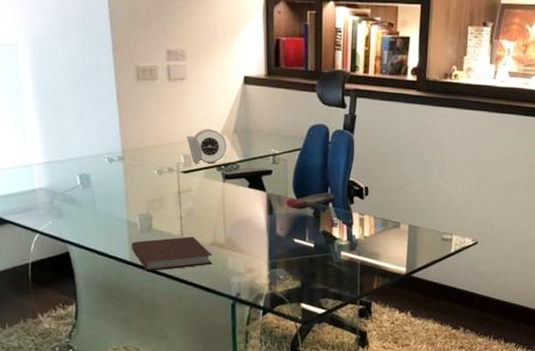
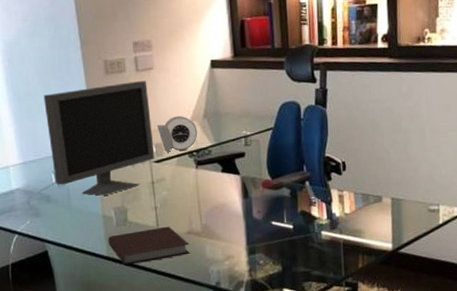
monitor: none [71,90,183,201] -> present [43,81,155,196]

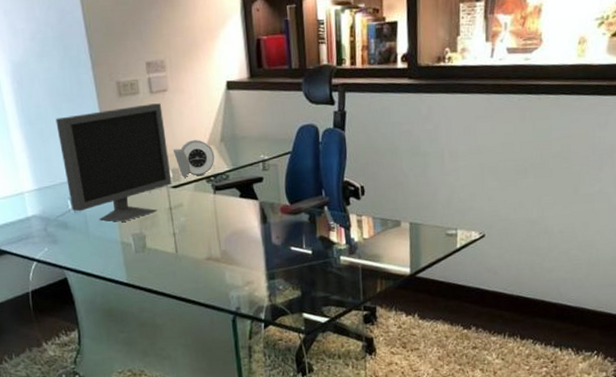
notebook: present [108,226,190,265] -> none [127,252,210,292]

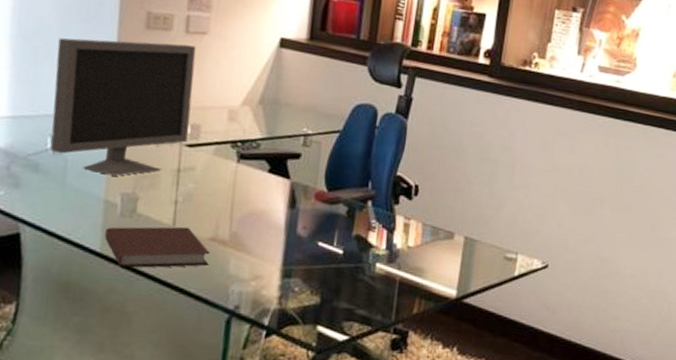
notebook: none [127,252,210,292] -> present [105,226,210,268]
alarm clock: present [173,140,215,177] -> none [198,95,248,138]

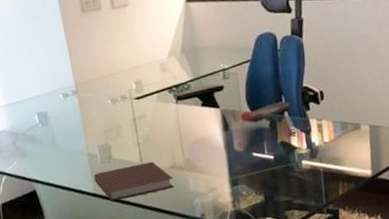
monitor: present [50,38,197,176] -> none [21,18,135,134]

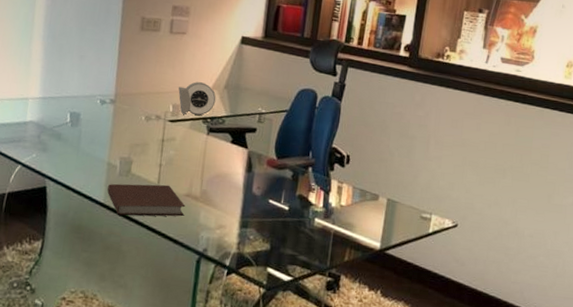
alarm clock: none [136,52,176,89] -> present [178,82,216,115]

